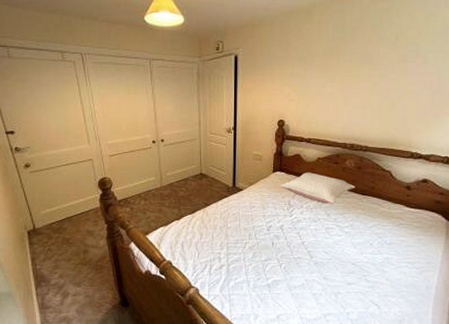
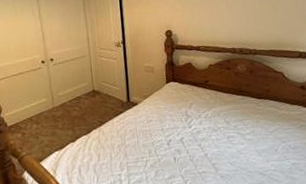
pillow: present [279,172,356,205] -> none [174,80,251,112]

